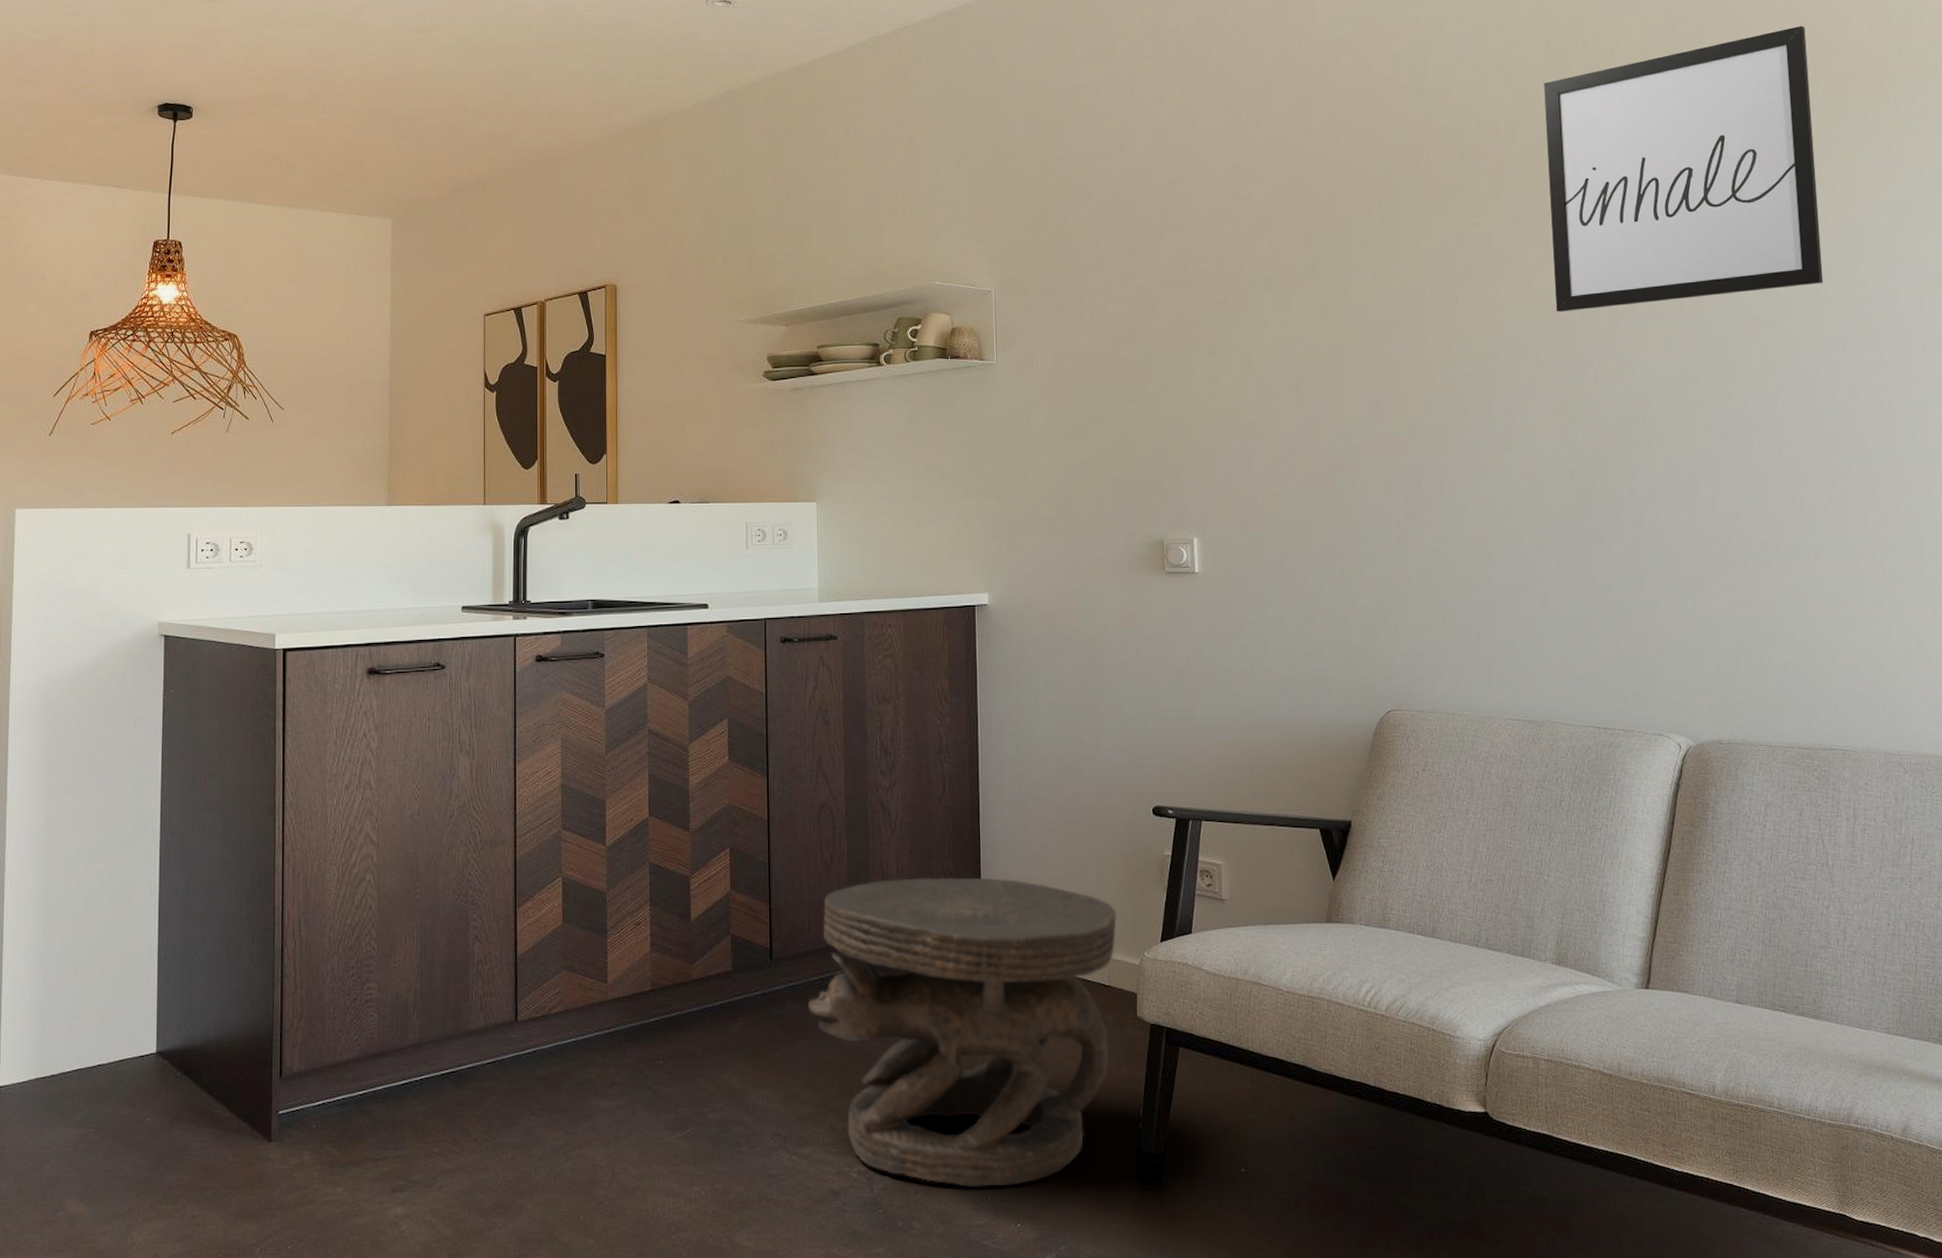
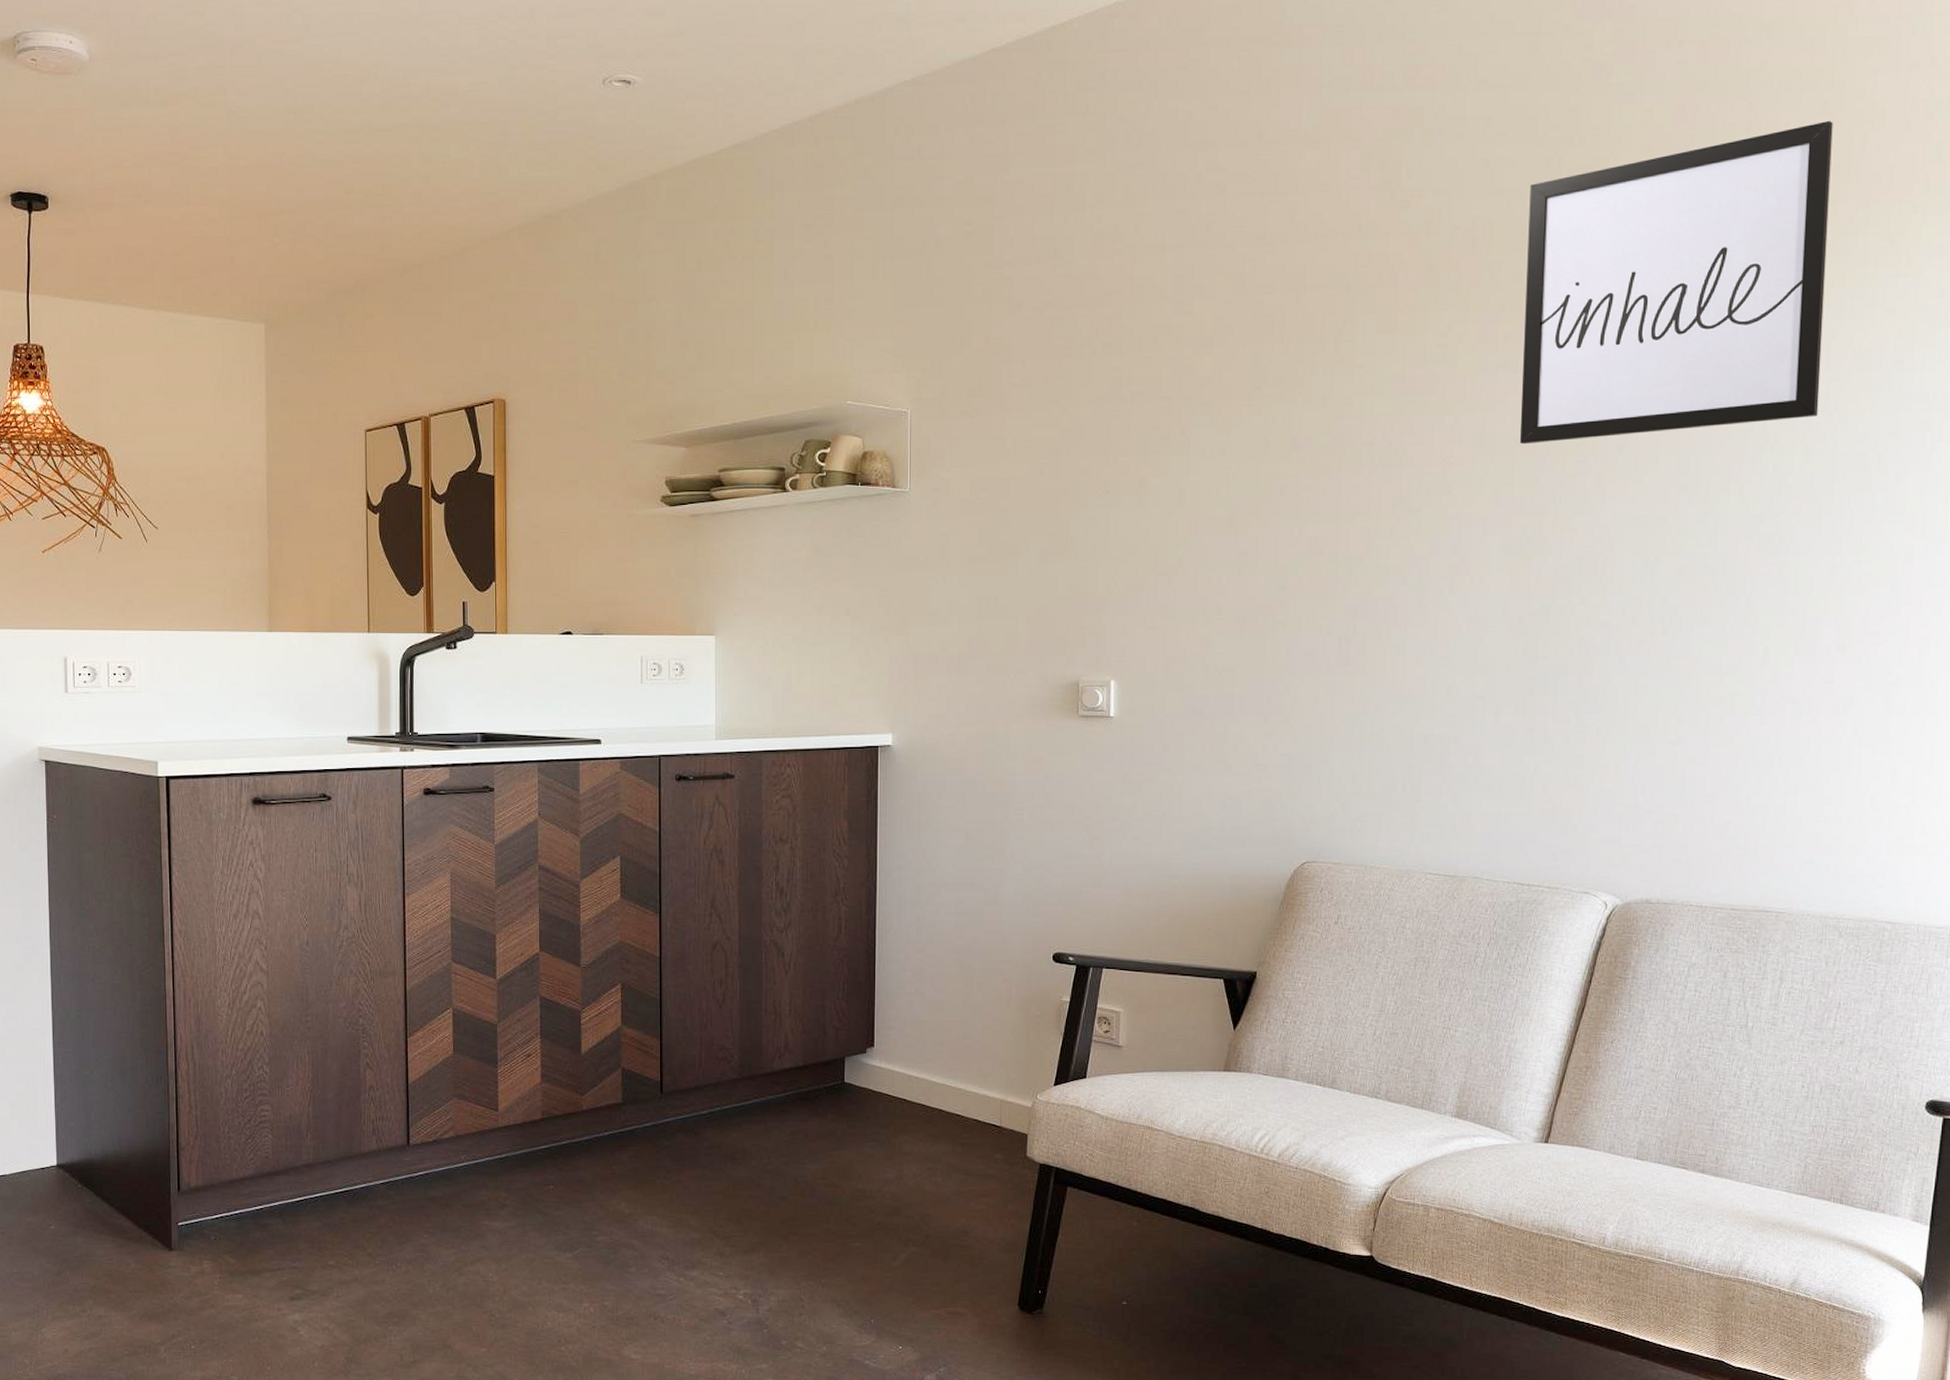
carved stool: present [808,877,1117,1188] -> none [698,1017,1011,1312]

